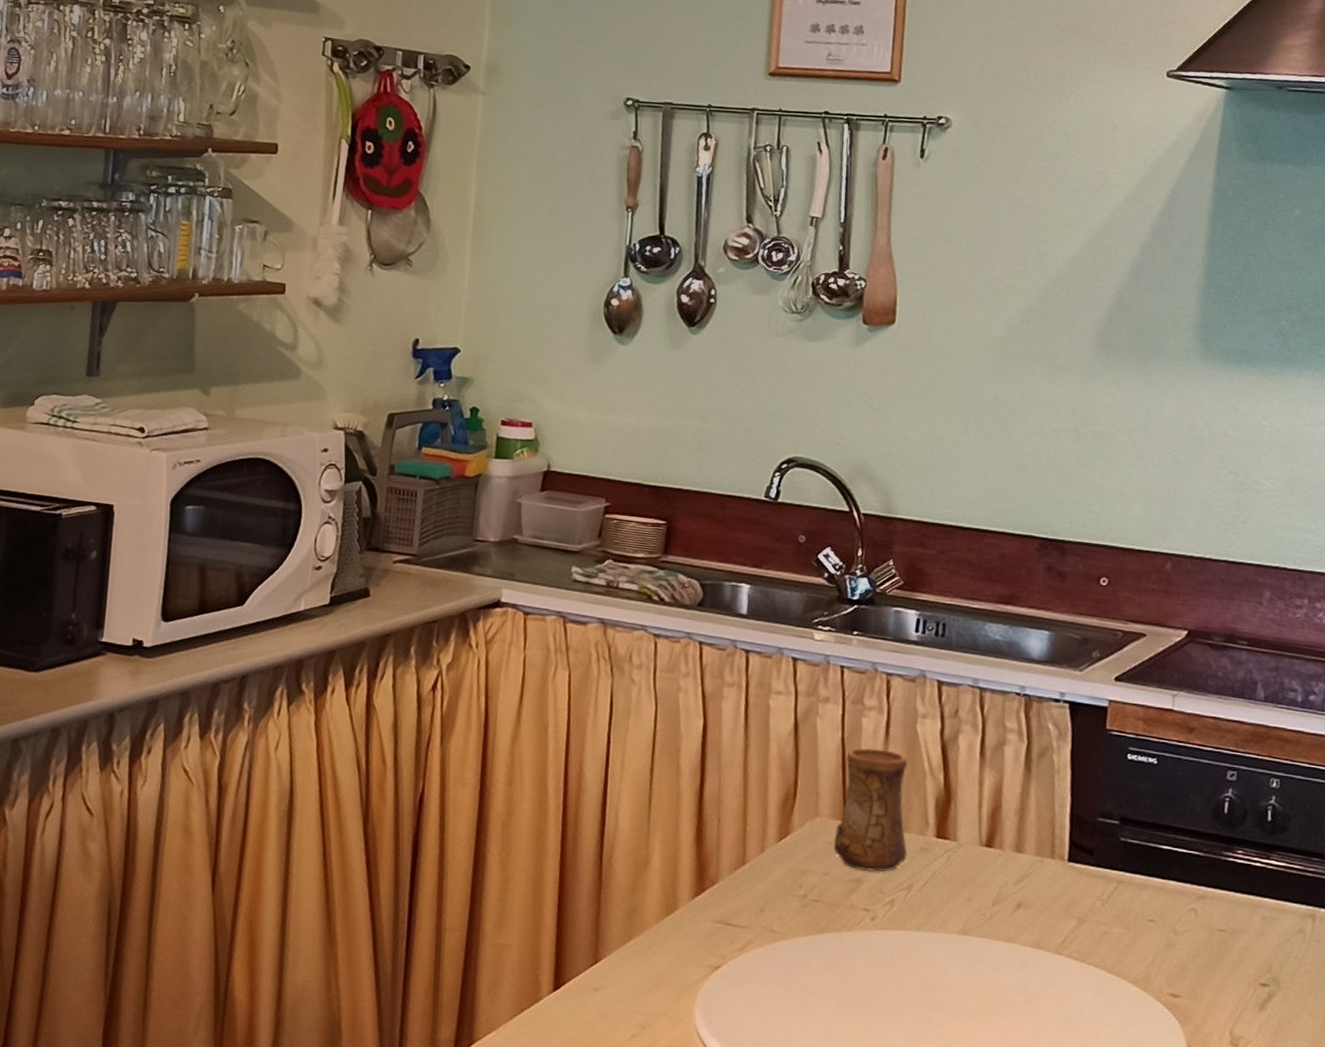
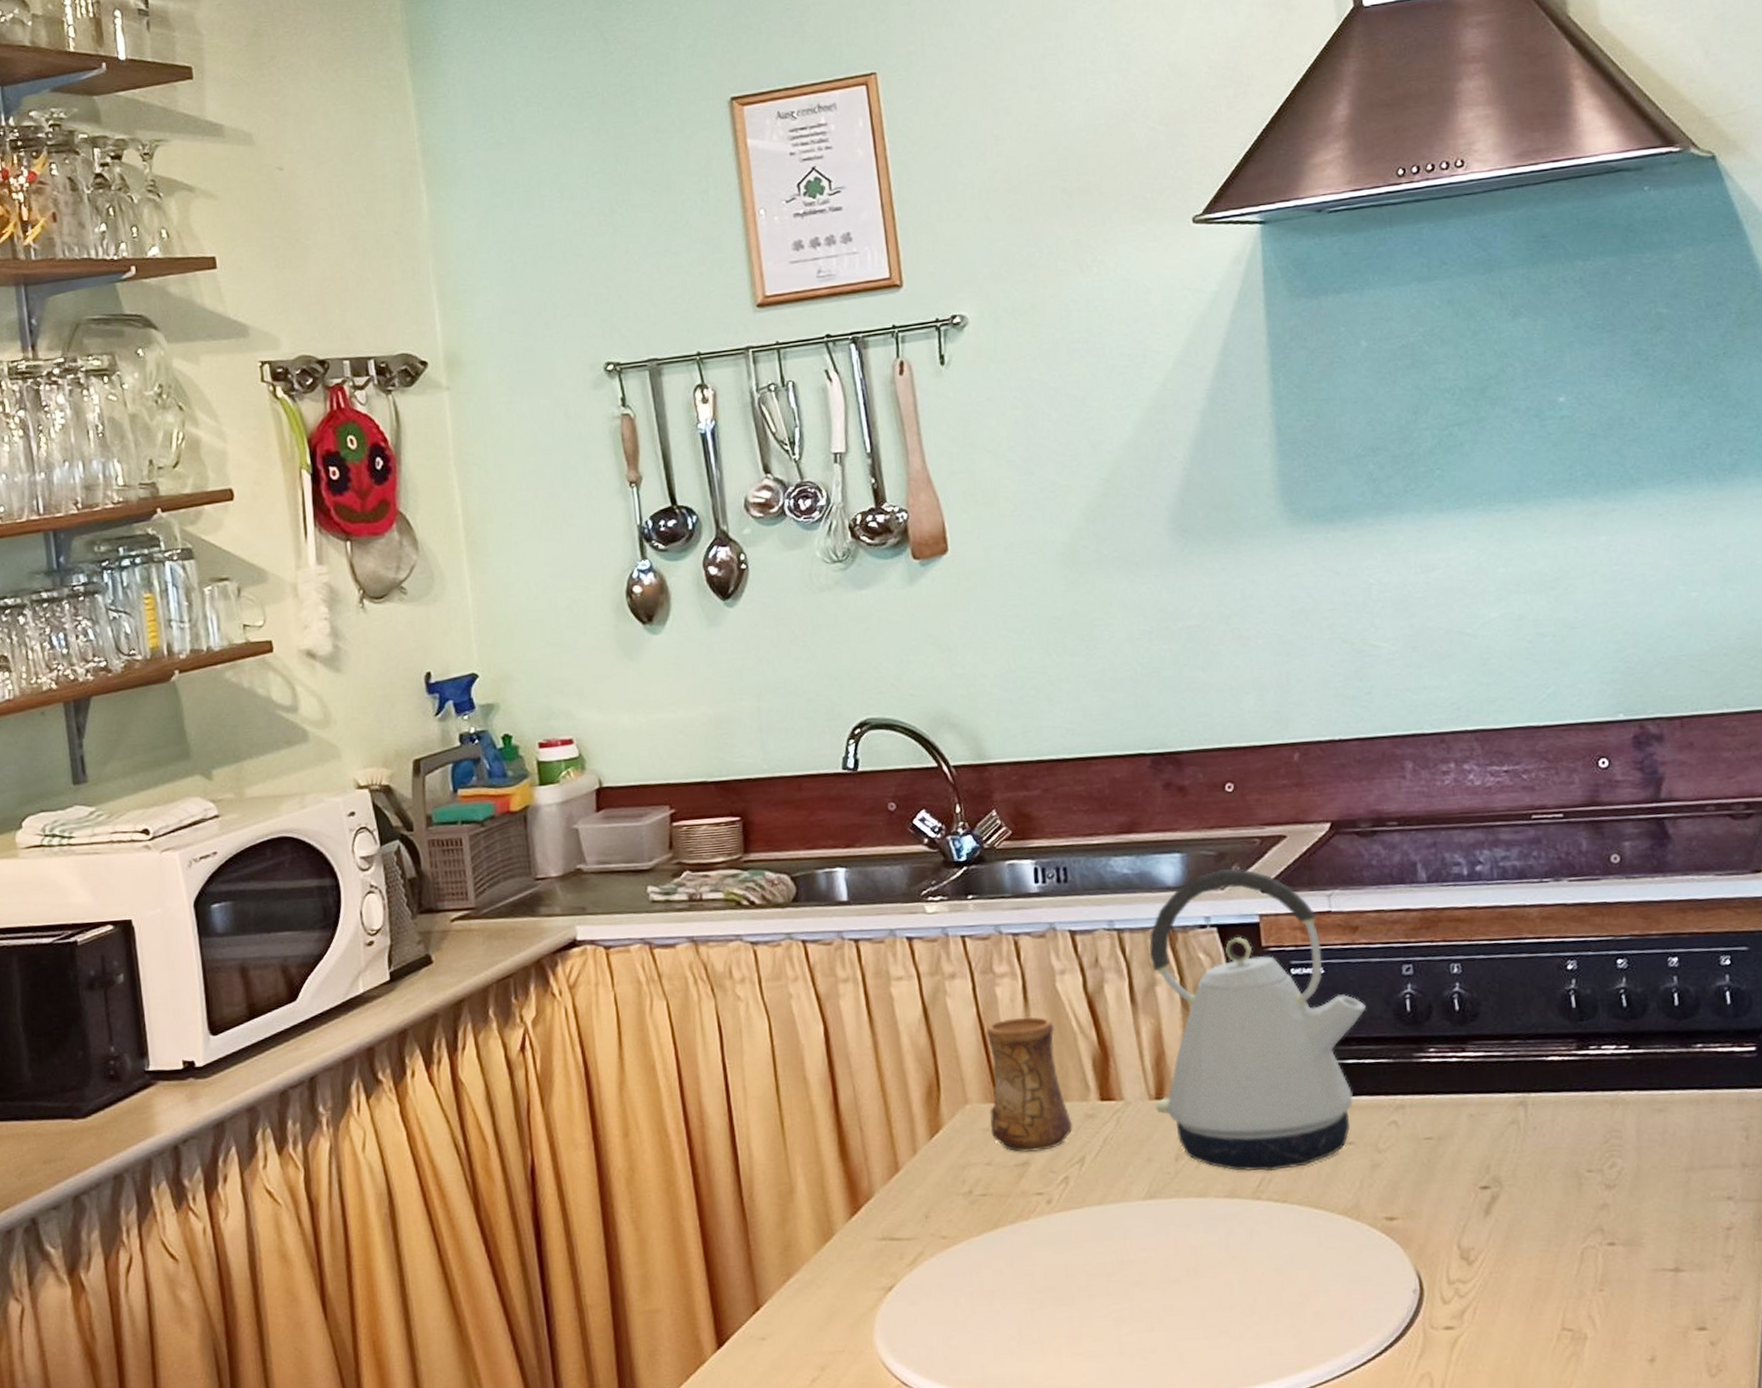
kettle: none [984,652,1188,933] -> present [1149,869,1366,1172]

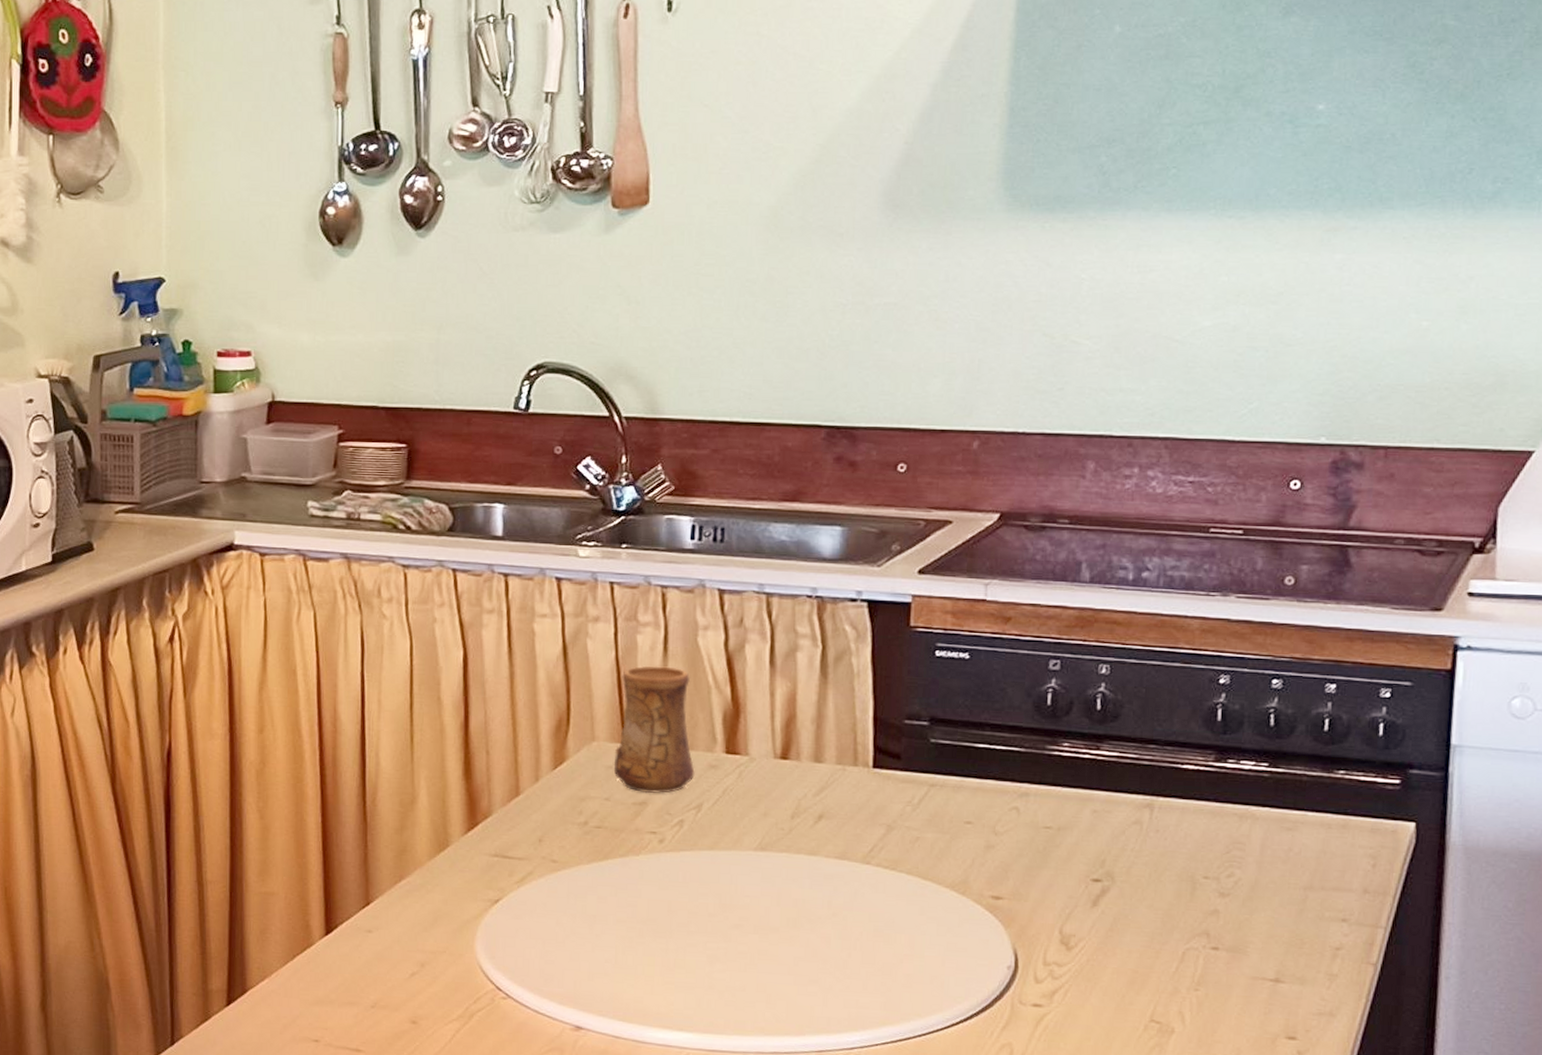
kettle: present [1149,869,1366,1172] -> none [779,546,1006,840]

